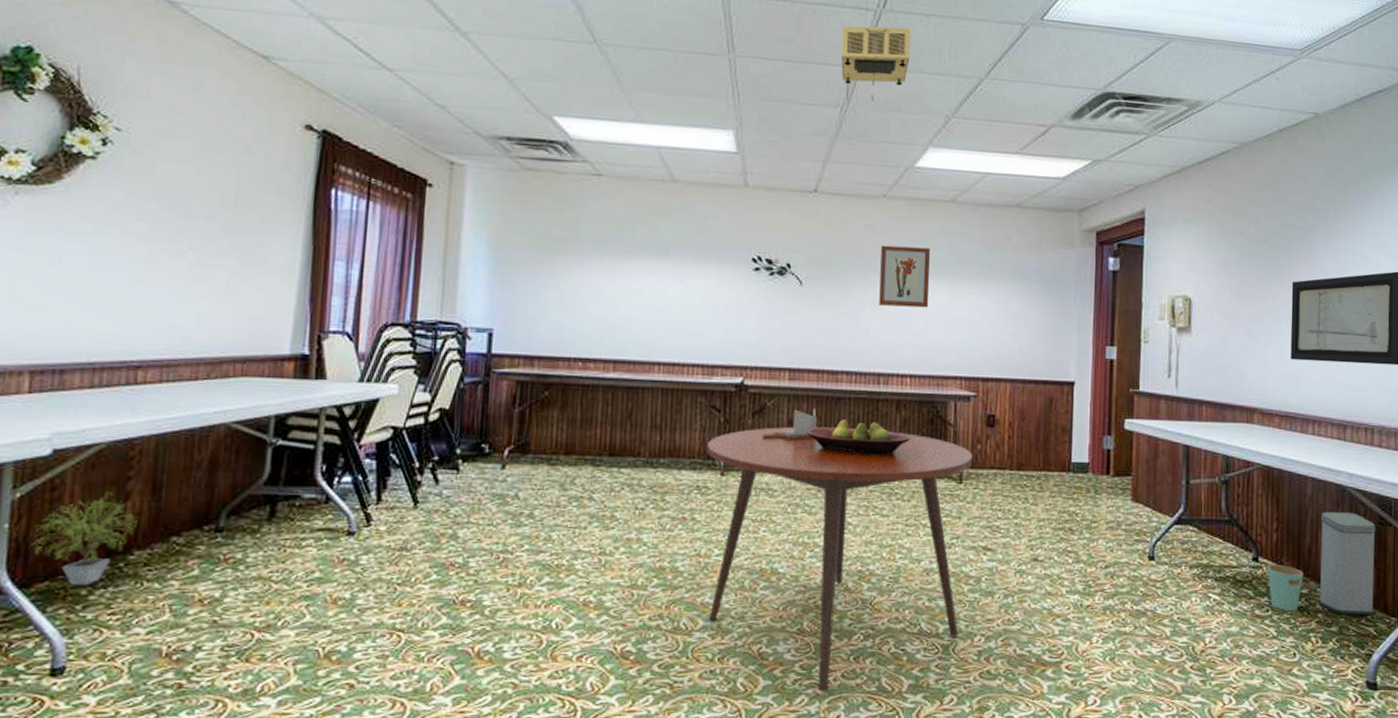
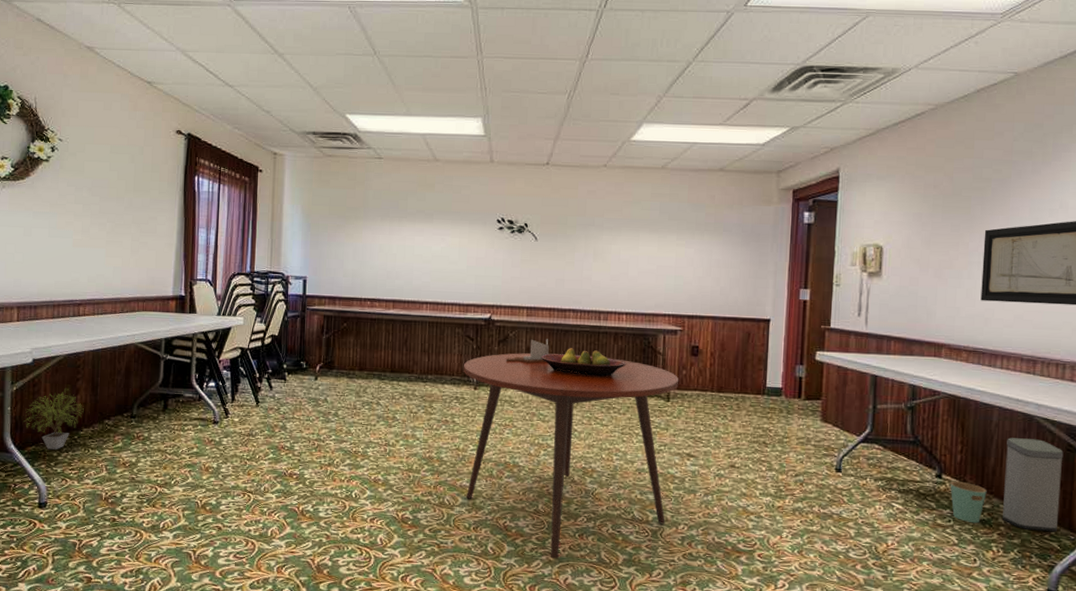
projector: present [841,25,911,102] -> none [569,23,629,88]
wall art: present [879,245,930,308] -> none [600,206,643,258]

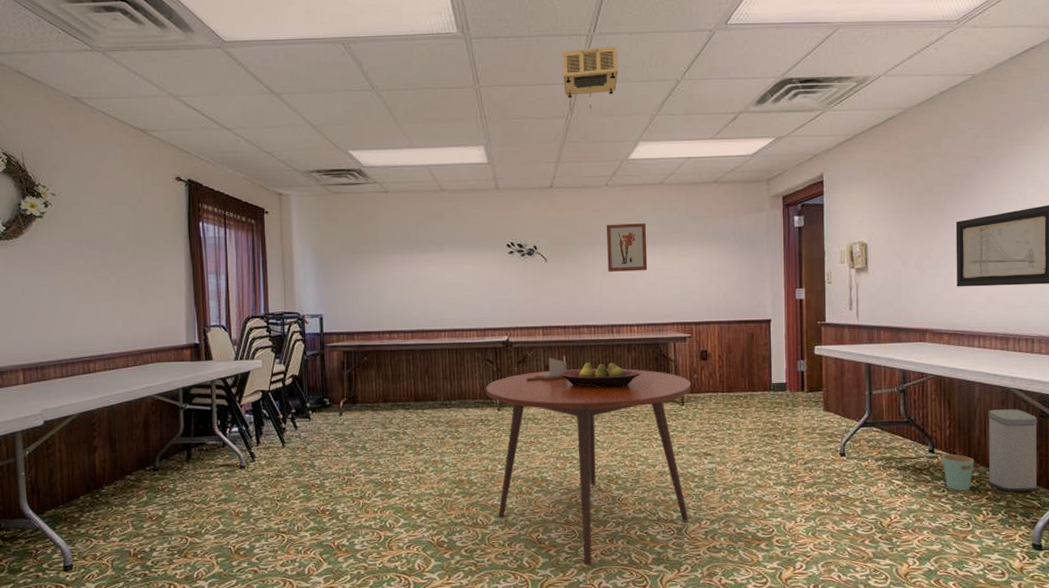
potted plant: present [24,389,84,450] -> none [40,448,104,511]
projector: none [569,23,629,88] -> present [561,46,619,112]
wall art: none [600,206,643,258] -> present [606,223,648,272]

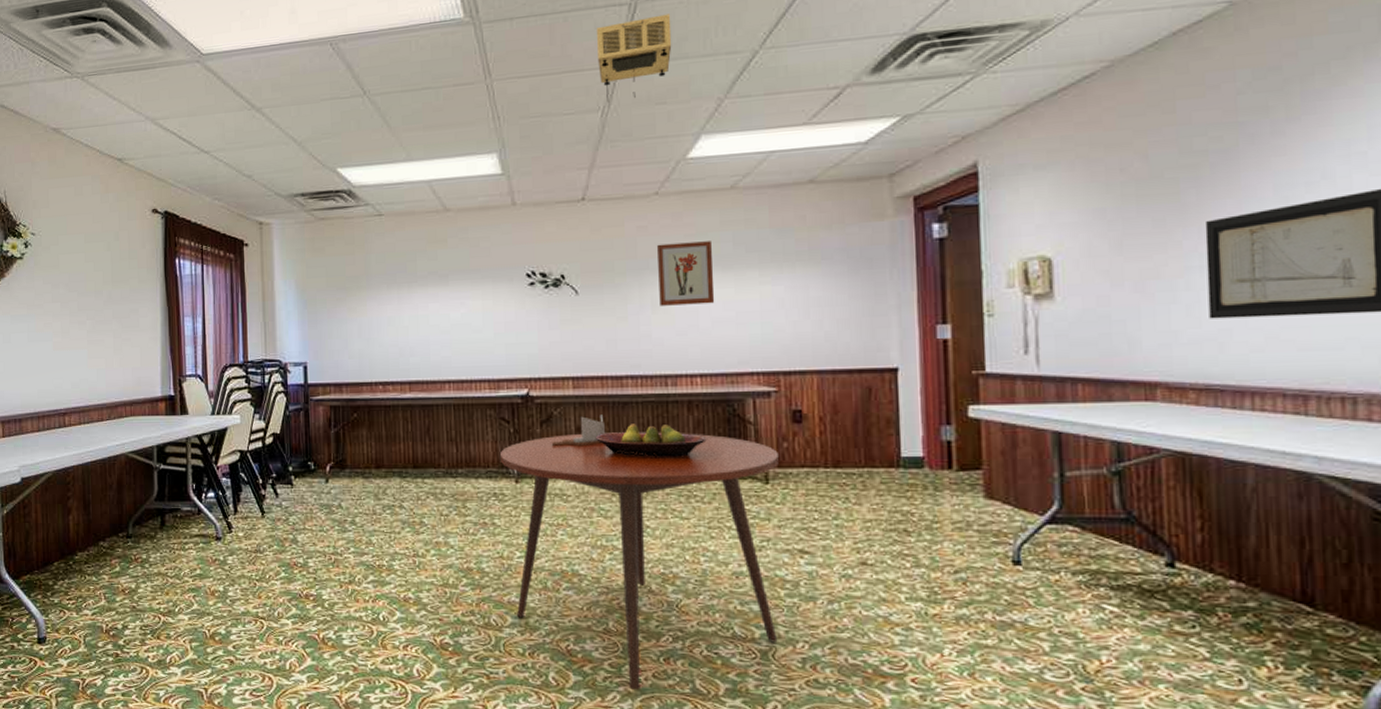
trash can: present [942,409,1038,492] -> none [1189,506,1370,638]

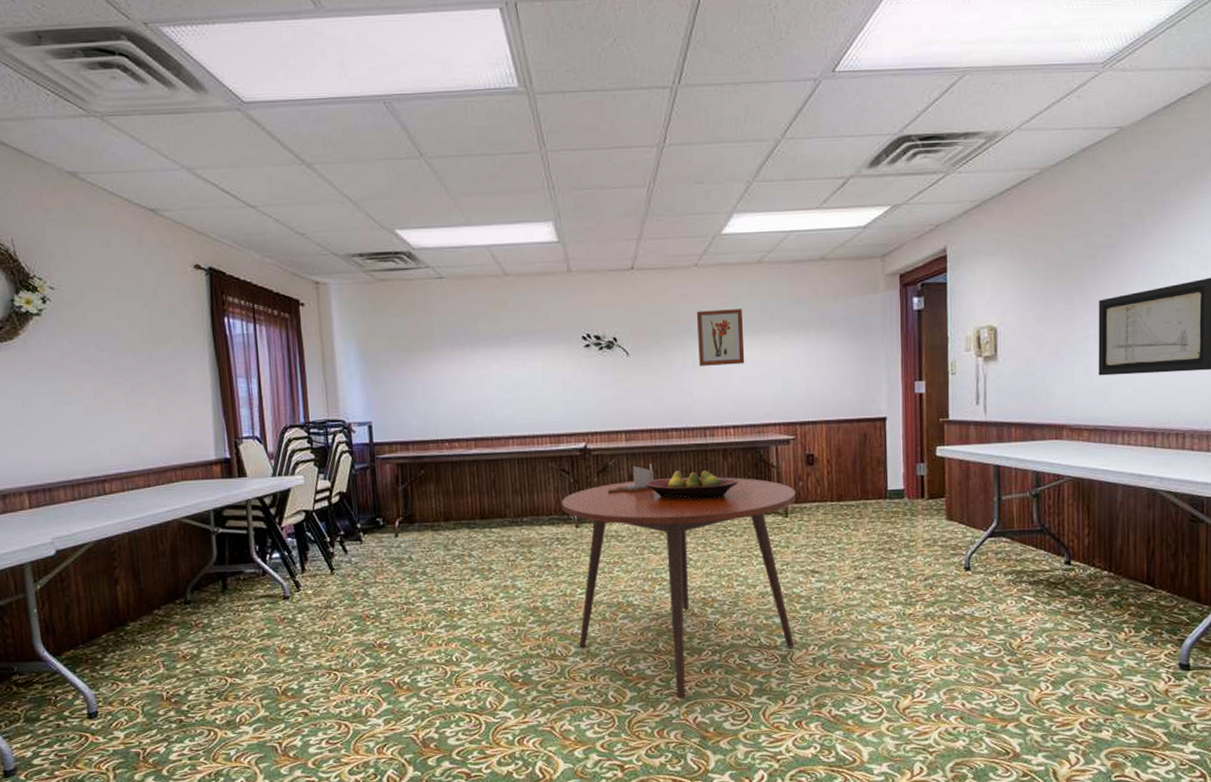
projector: present [596,14,672,103] -> none [641,100,708,179]

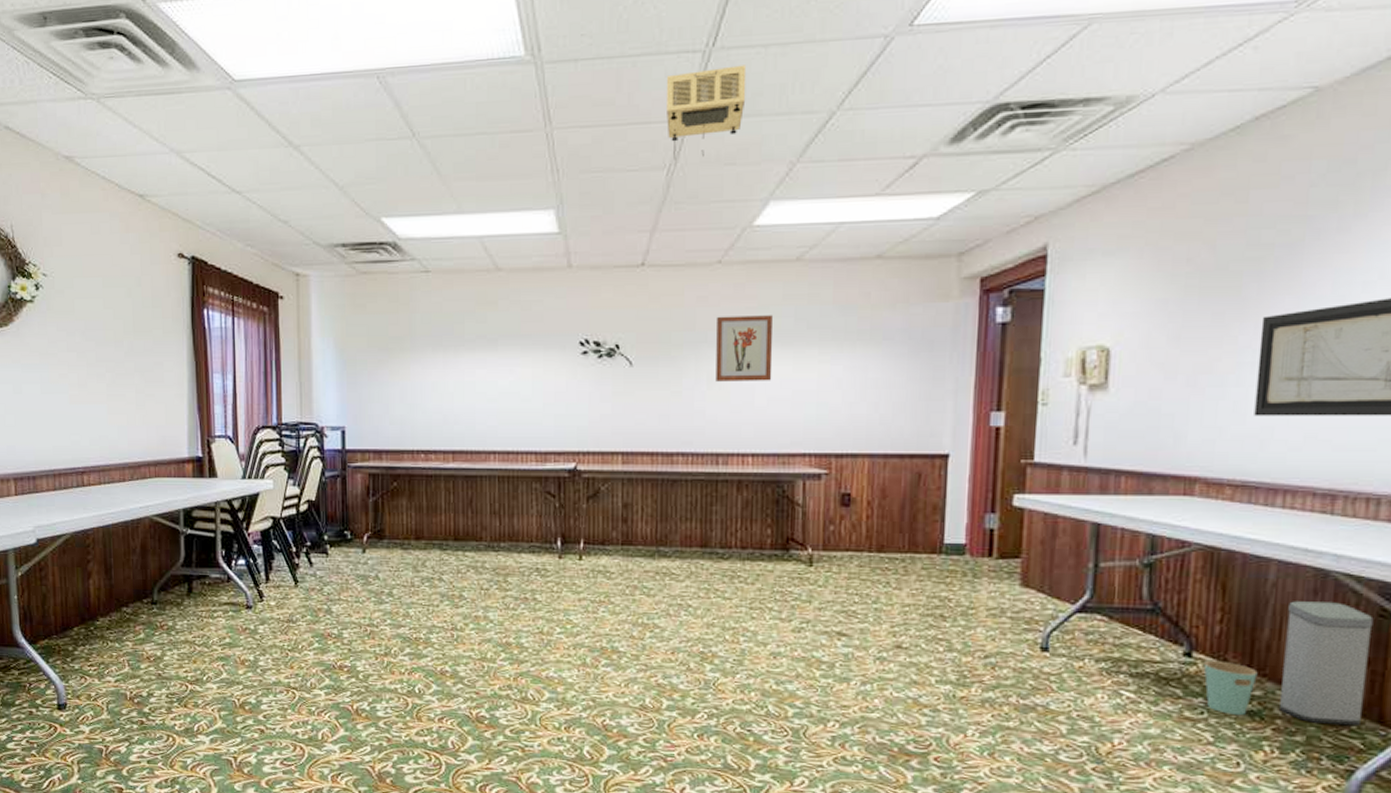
dining table: present [562,477,796,700] -> none [545,510,824,766]
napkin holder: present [608,463,654,494] -> none [598,492,652,524]
projector: none [641,100,708,179] -> present [666,65,747,160]
fruit bowl: present [645,470,739,499] -> none [642,502,754,537]
trash can: none [1079,513,1188,607] -> present [1203,601,1374,726]

